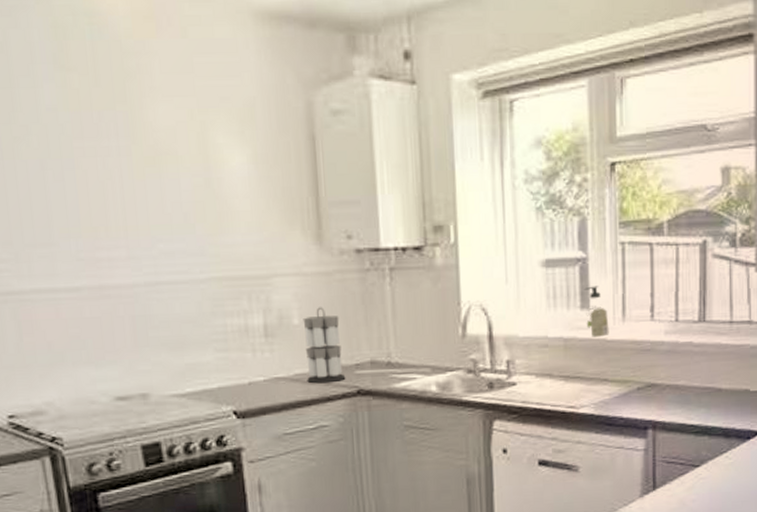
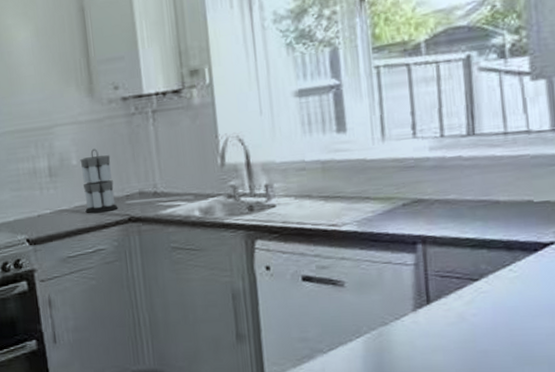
soap dispenser: present [584,286,609,337] -> none [339,109,369,158]

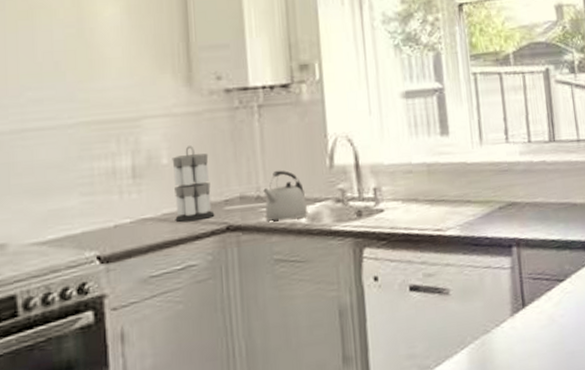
kettle: none [160,169,202,214] -> present [263,170,308,221]

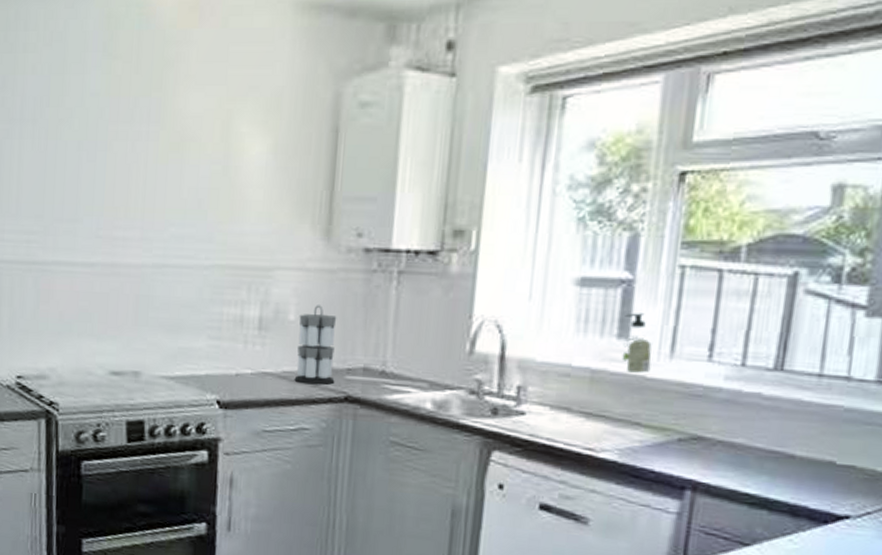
kettle: present [263,170,308,221] -> none [387,346,436,404]
soap dispenser: none [442,113,469,161] -> present [622,313,652,373]

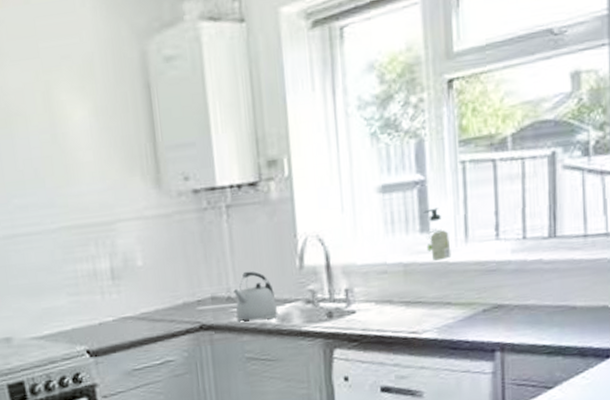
spice rack: present [294,305,337,385] -> none [146,248,189,322]
kettle: none [387,346,436,404] -> present [234,271,278,321]

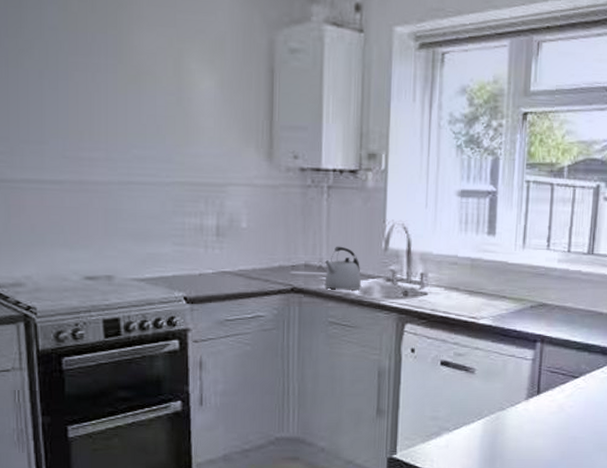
soap dispenser: present [423,208,451,261] -> none [491,216,511,260]

